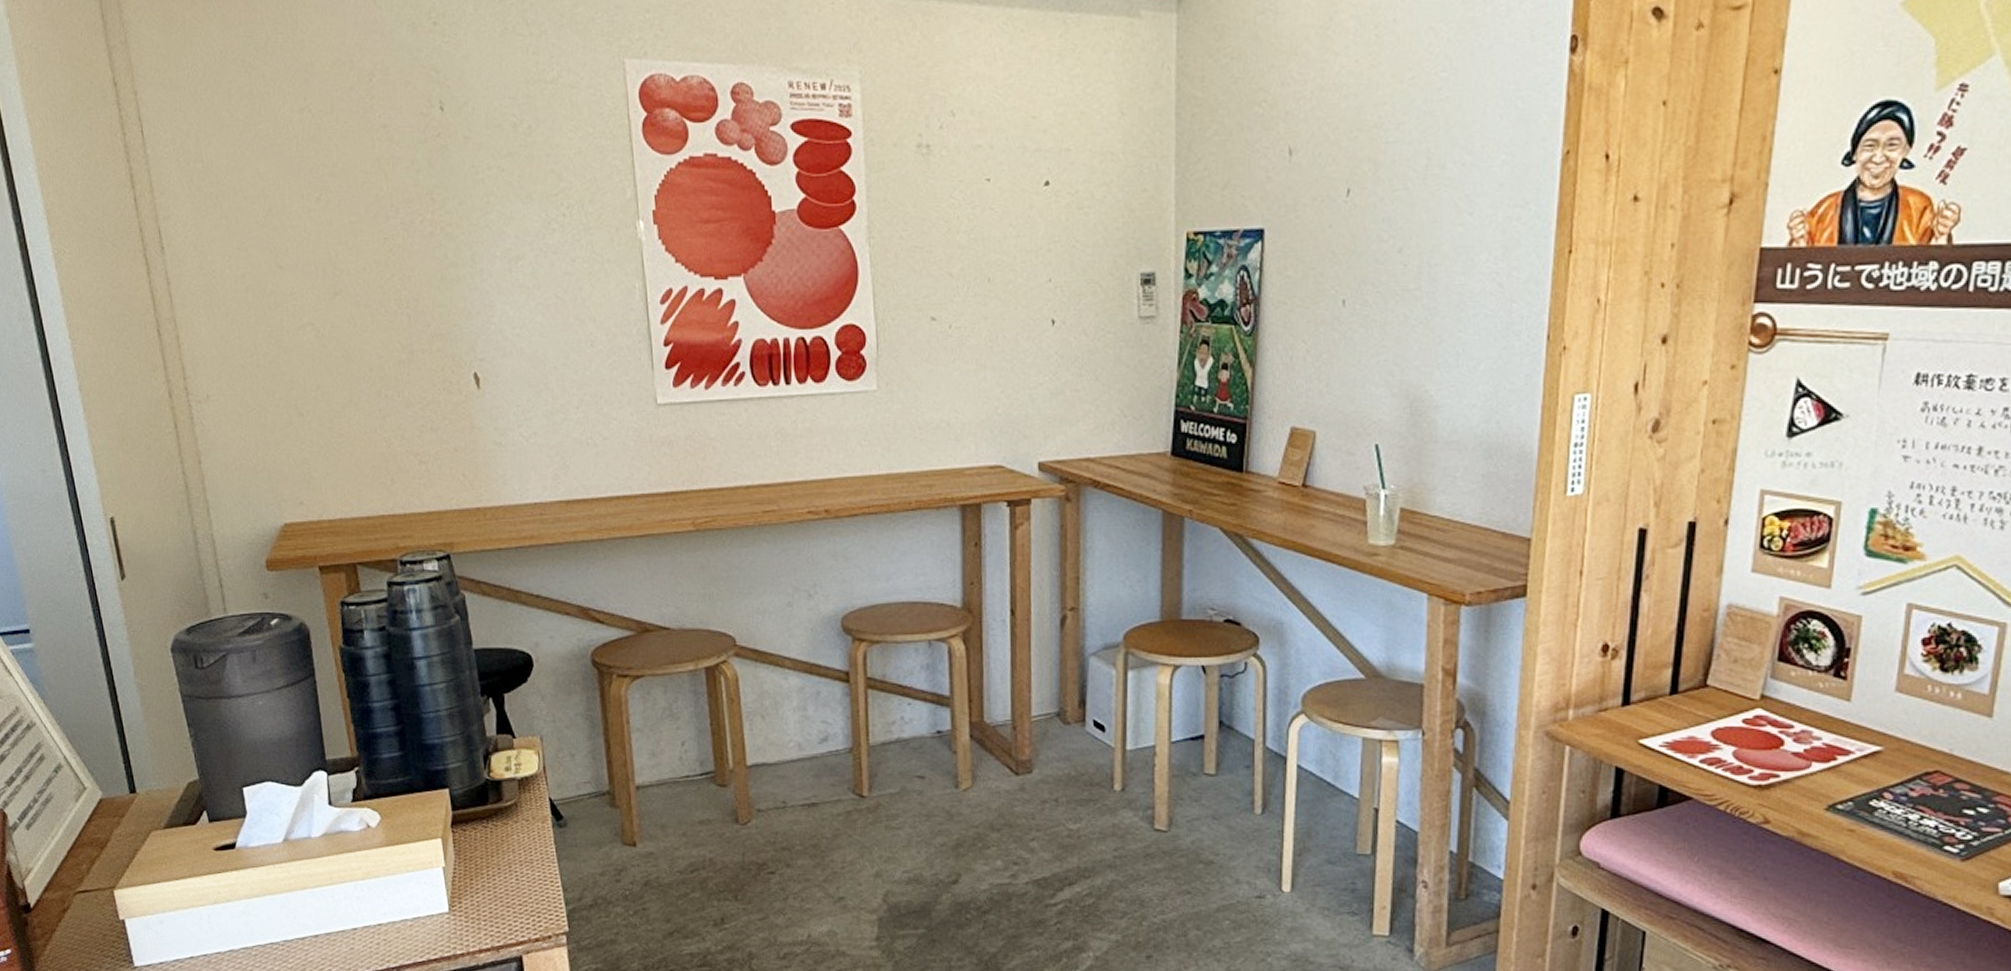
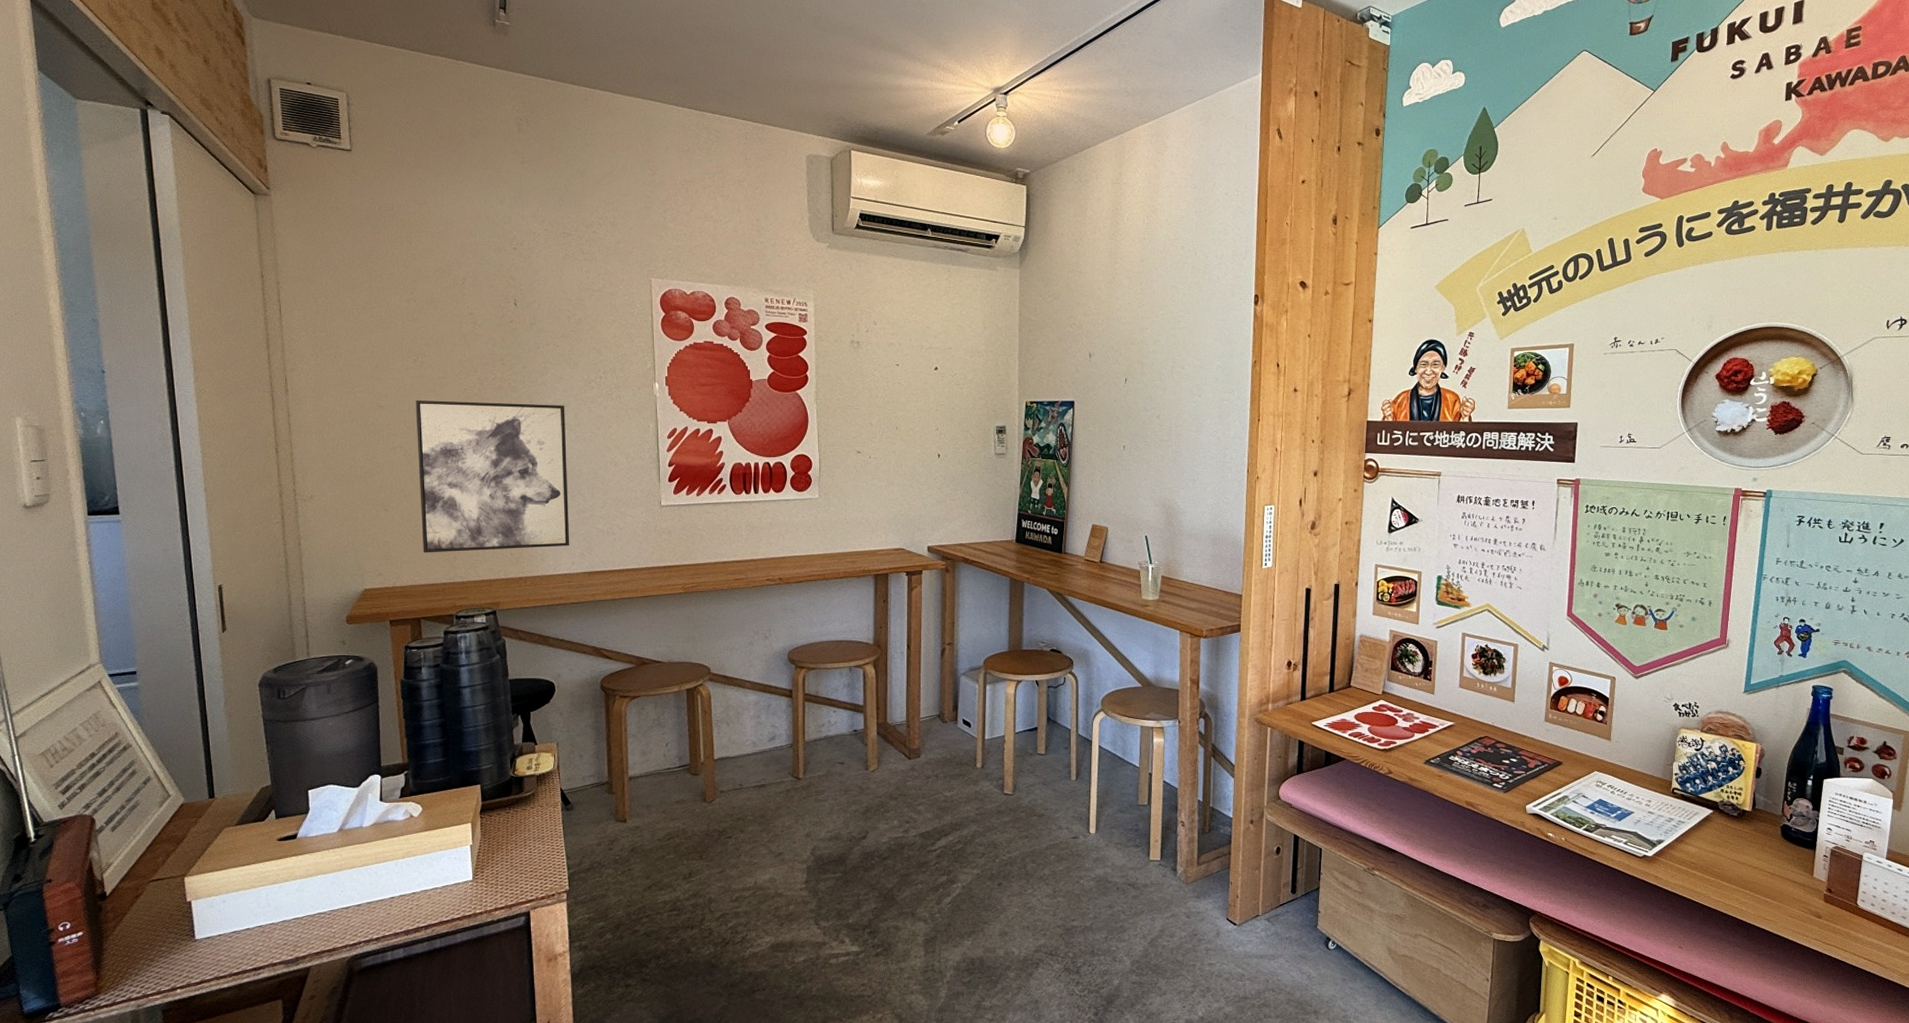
wall art: none [323,256,539,474] -> present [415,400,570,553]

